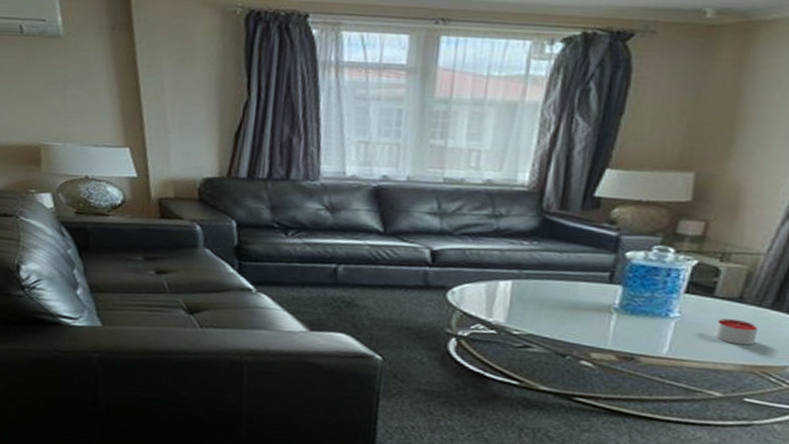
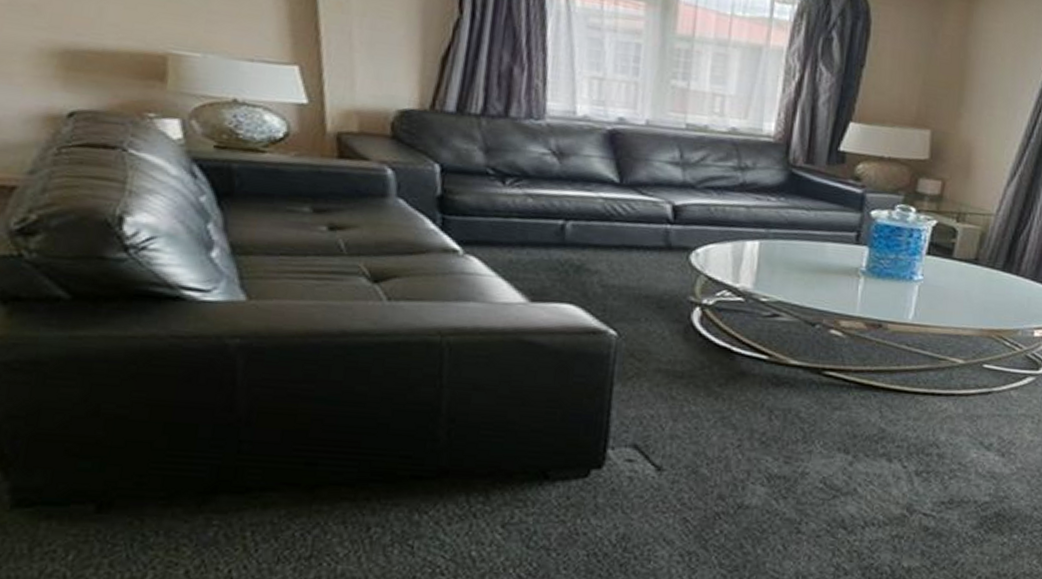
candle: present [714,318,759,346] -> none [955,280,993,309]

